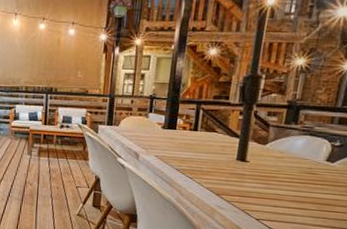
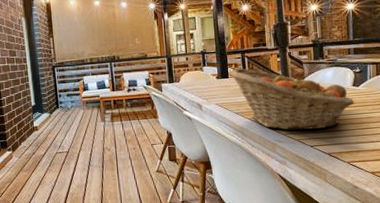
fruit basket: none [178,121,324,203] -> present [229,68,355,130]

